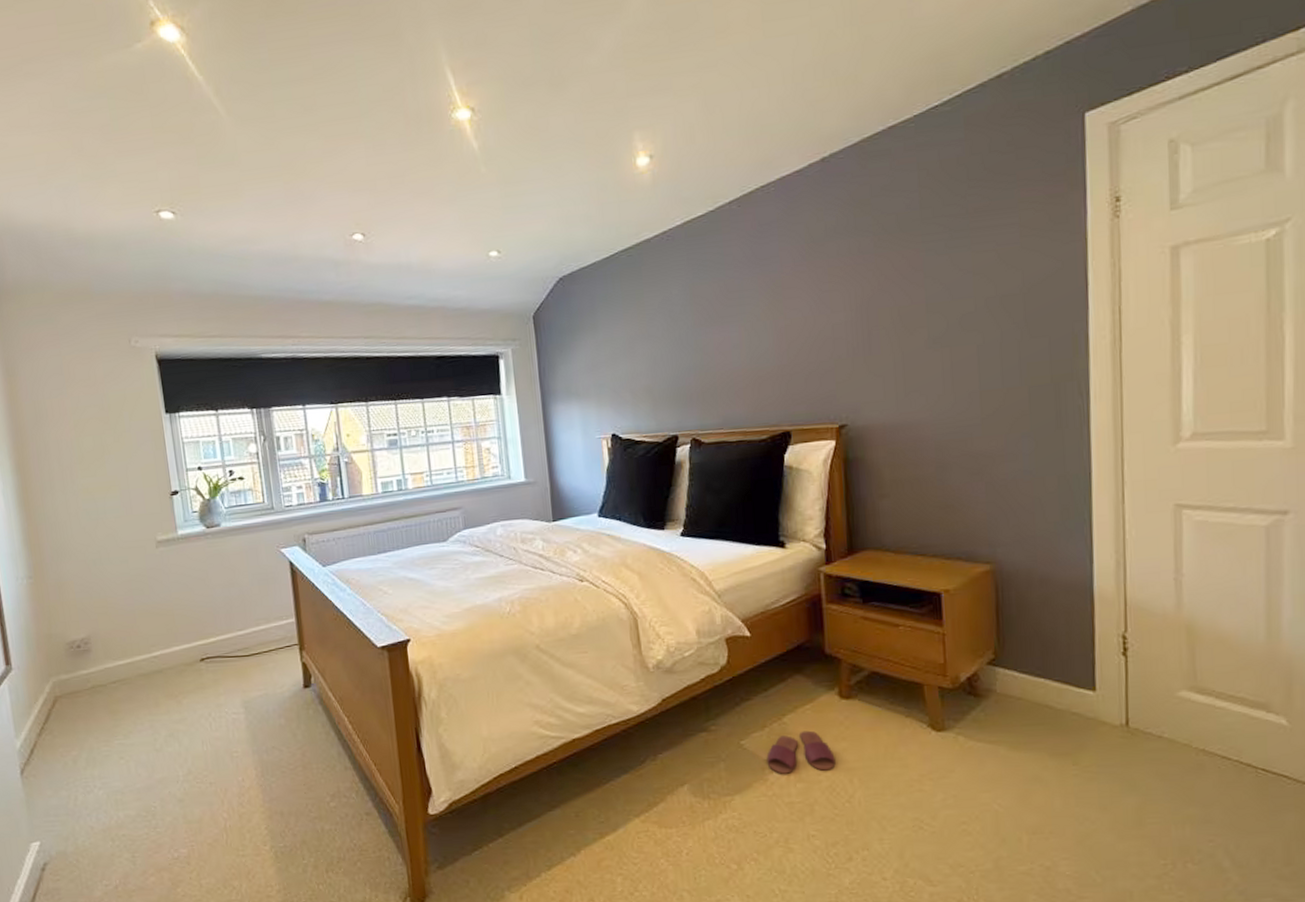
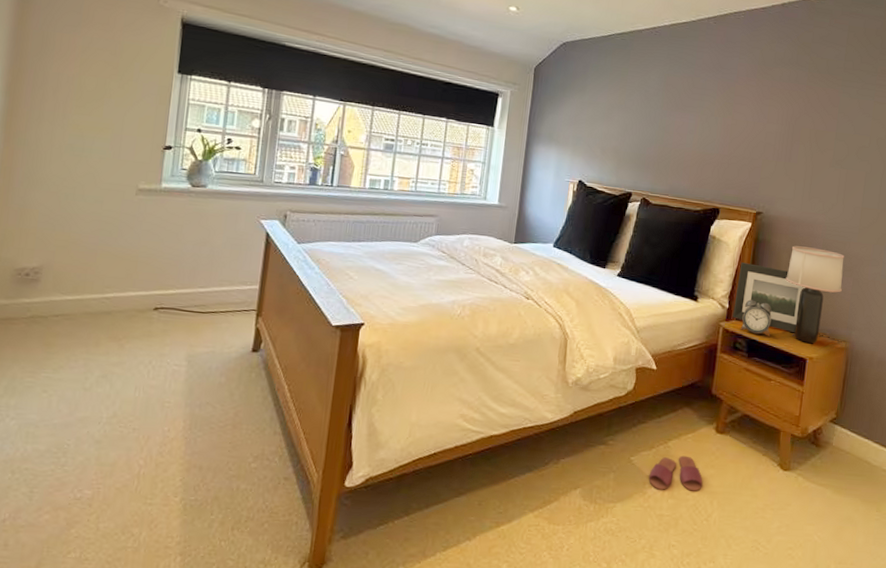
picture frame: none [831,489,923,564] -> present [732,262,806,333]
alarm clock: none [845,533,887,575] -> present [740,299,772,338]
table lamp: none [893,454,972,574] -> present [785,245,845,344]

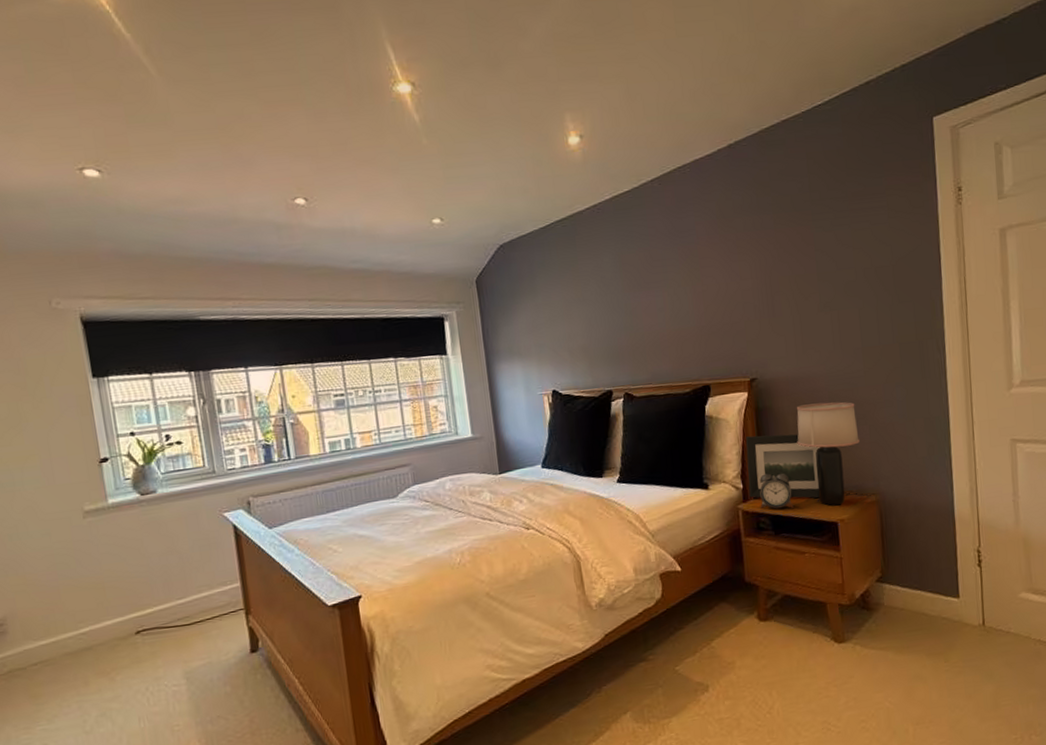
slippers: present [648,455,703,492] -> none [698,652,757,694]

